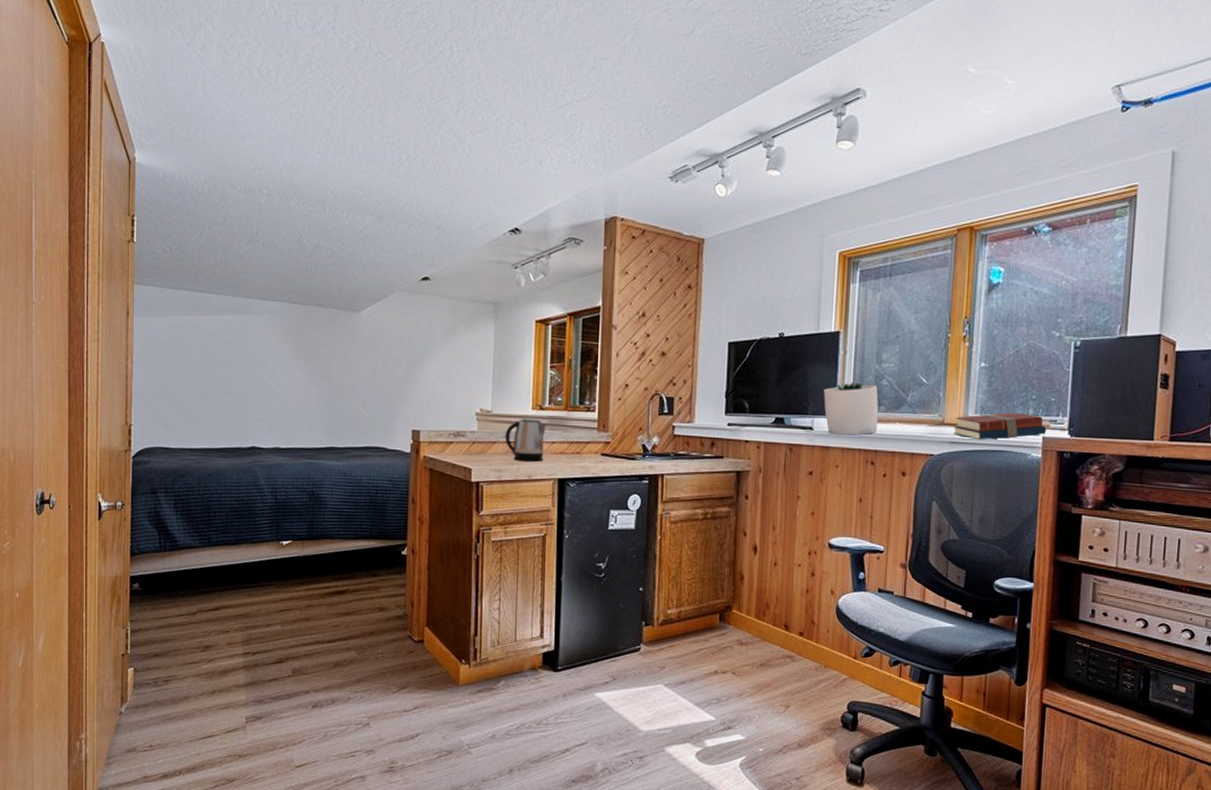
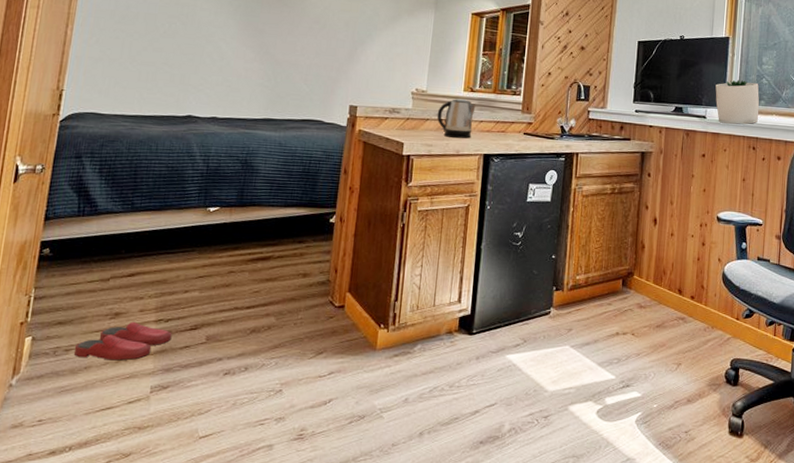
slippers: none [172,654,260,692] -> present [74,321,172,361]

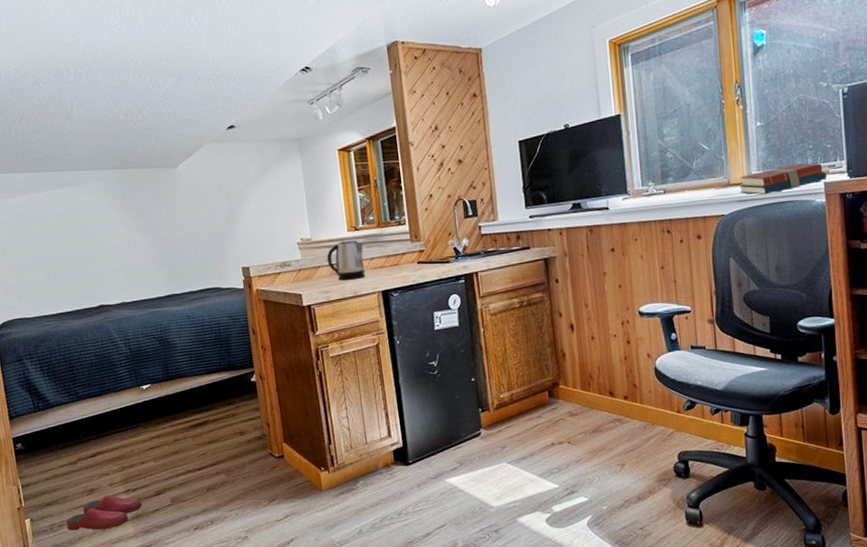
planter: present [715,80,759,125] -> none [614,158,669,212]

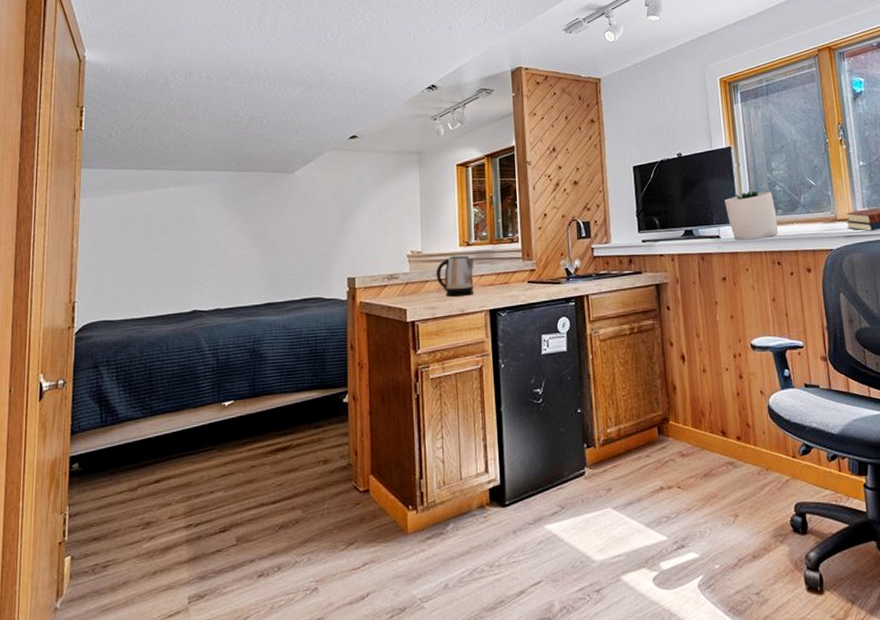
slippers: present [66,494,142,531] -> none [111,529,203,573]
planter: none [614,158,669,212] -> present [725,190,779,242]

